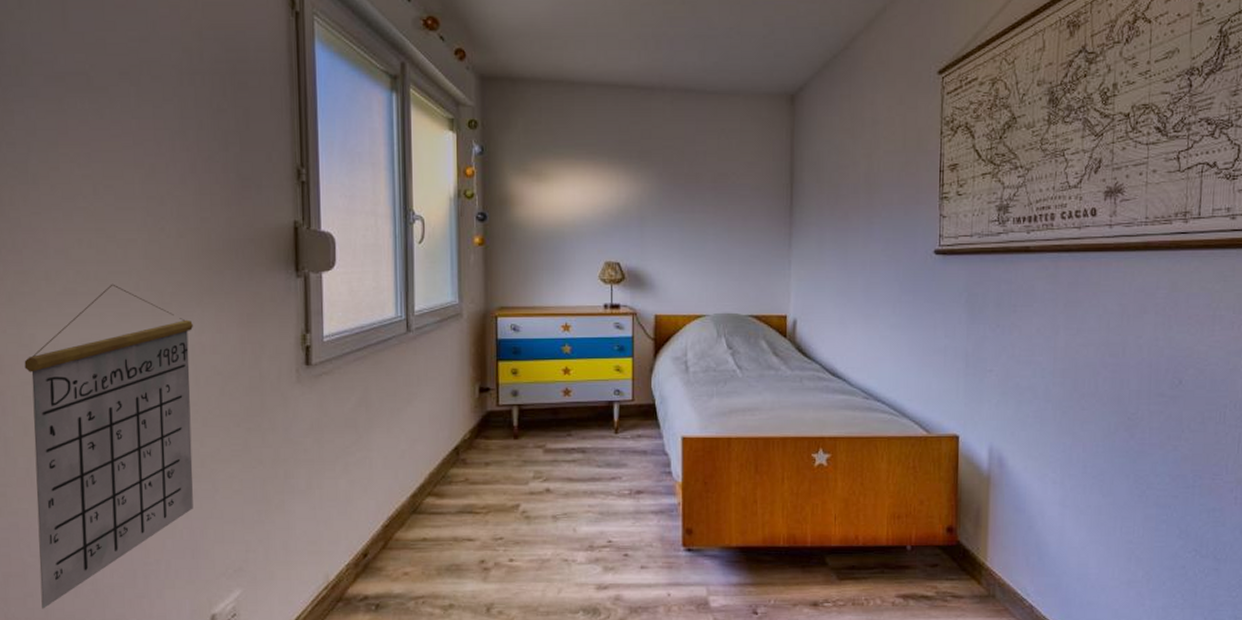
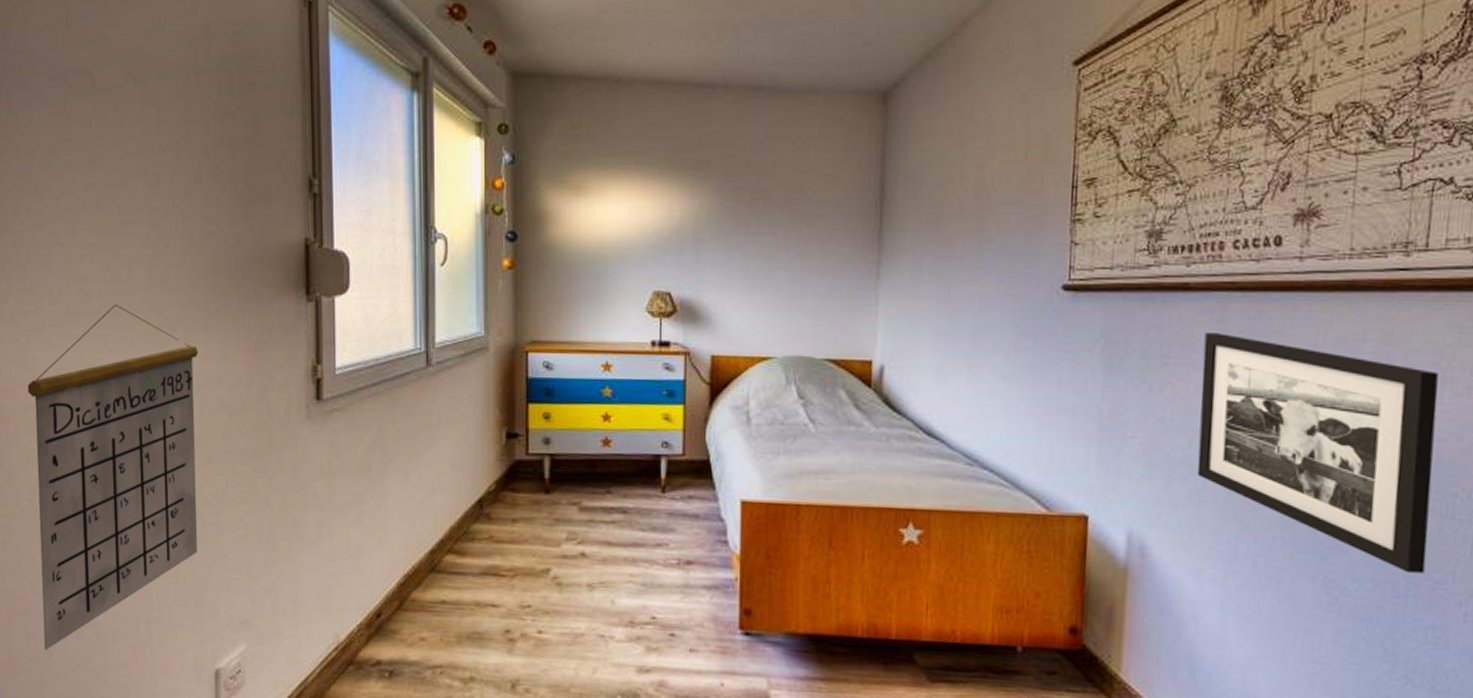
picture frame: none [1039,286,1211,468] -> present [1197,333,1439,574]

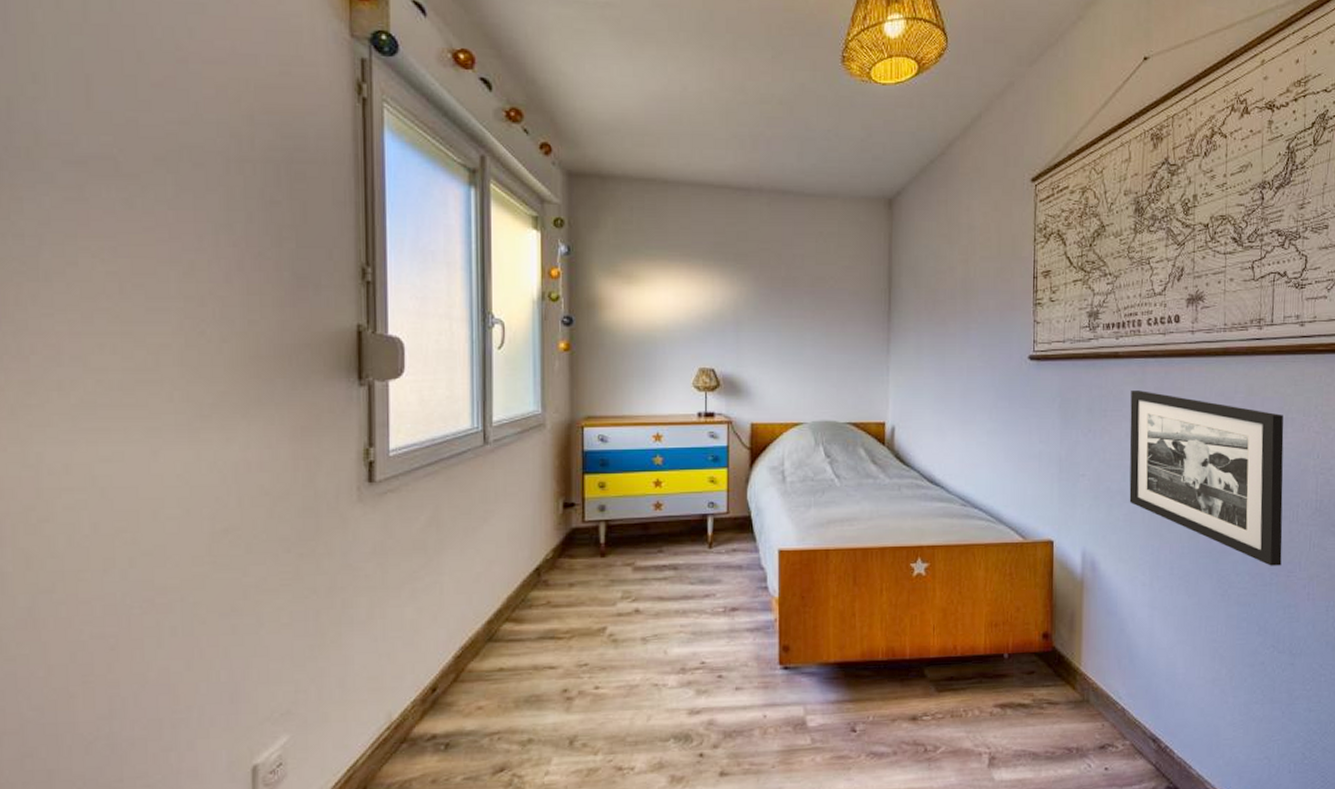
calendar: present [27,304,198,651] -> none [28,394,237,771]

